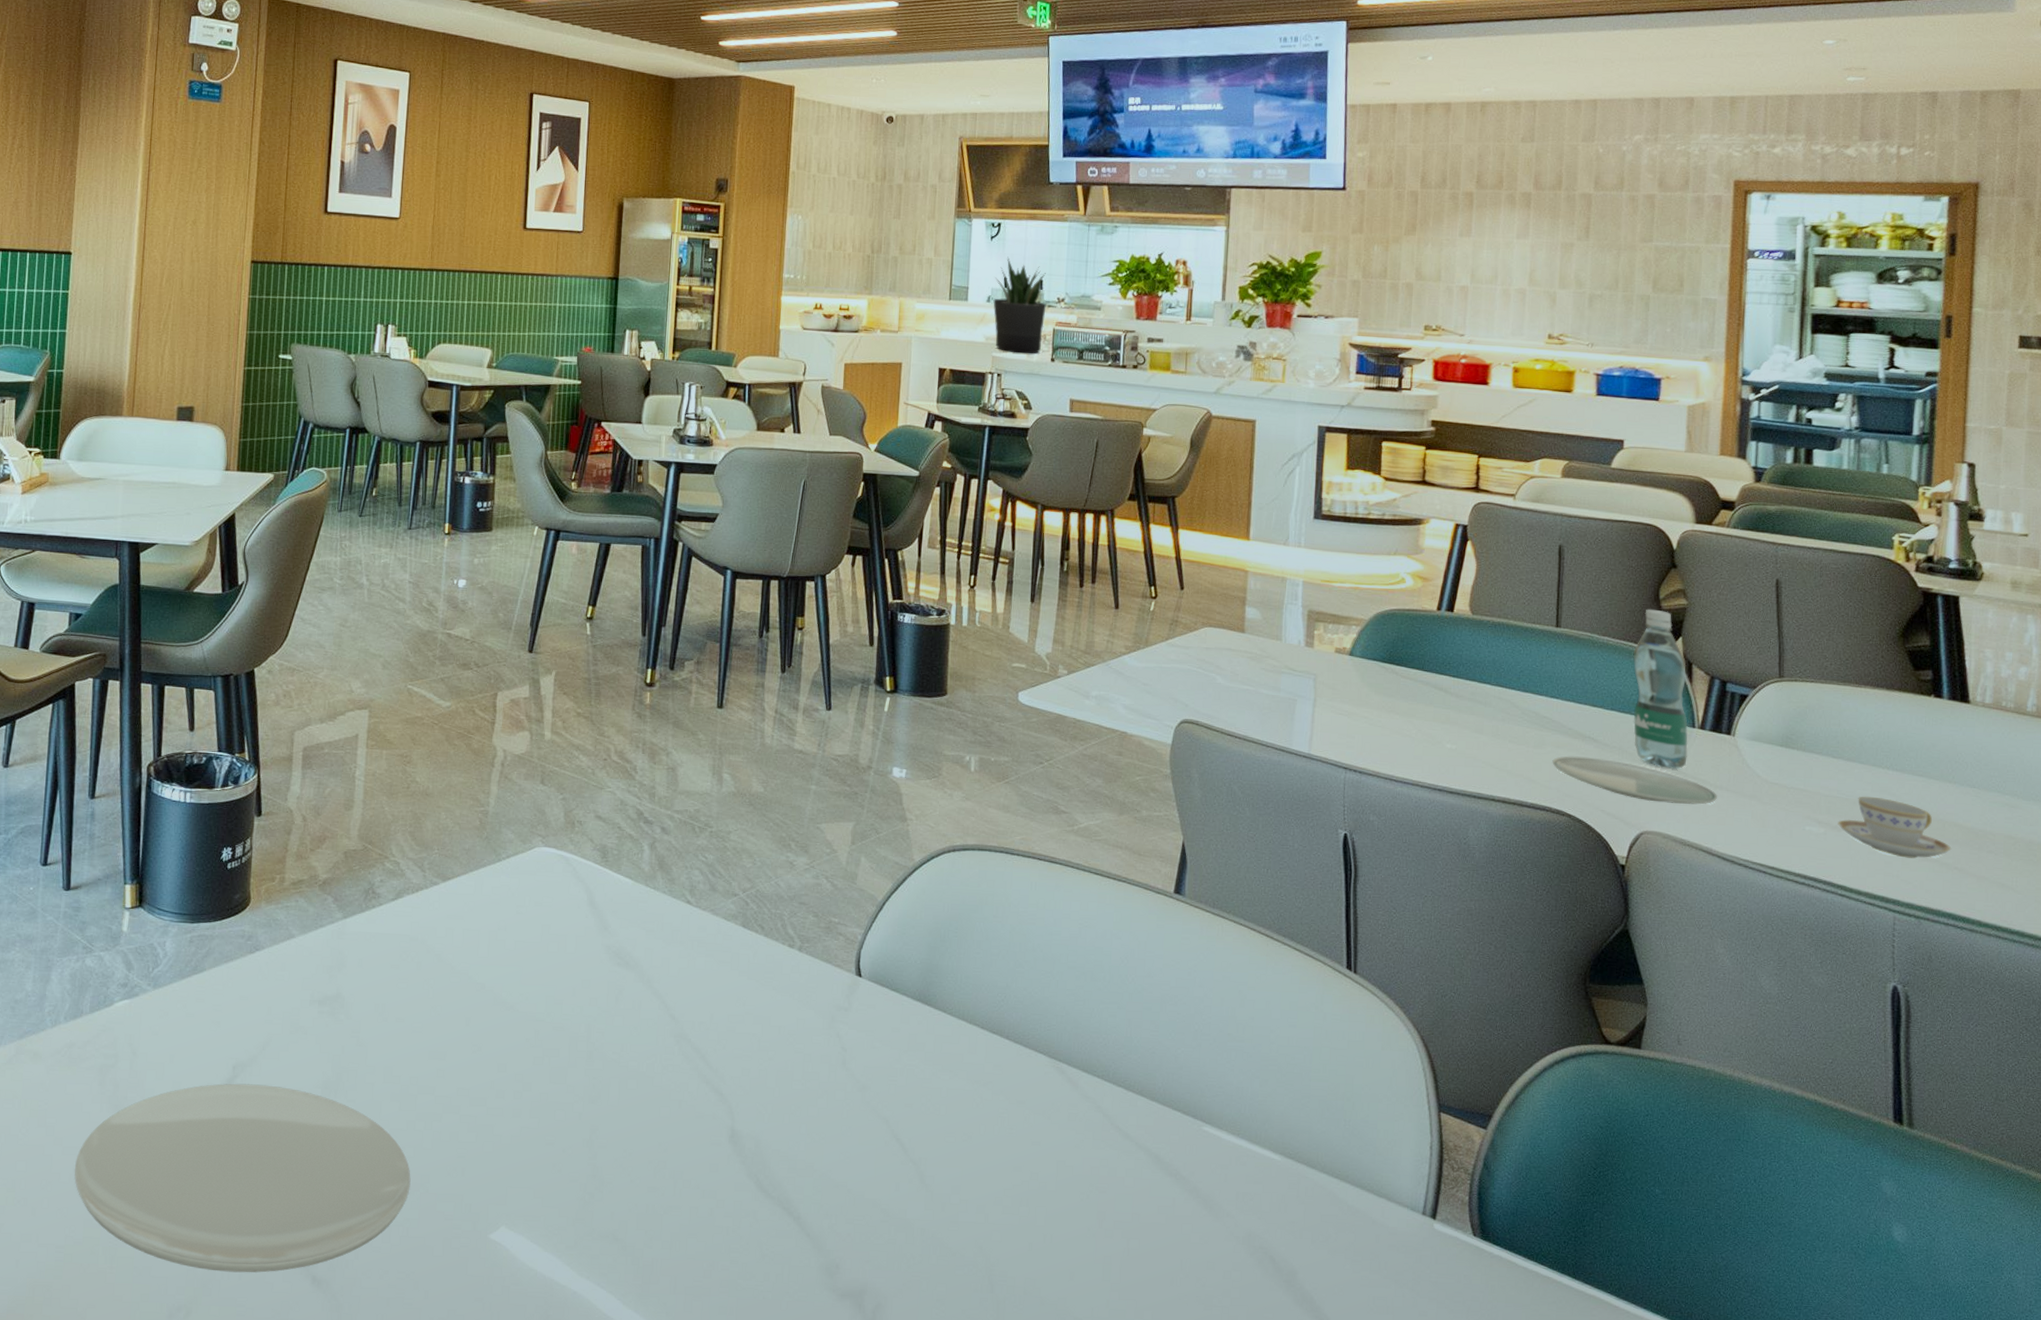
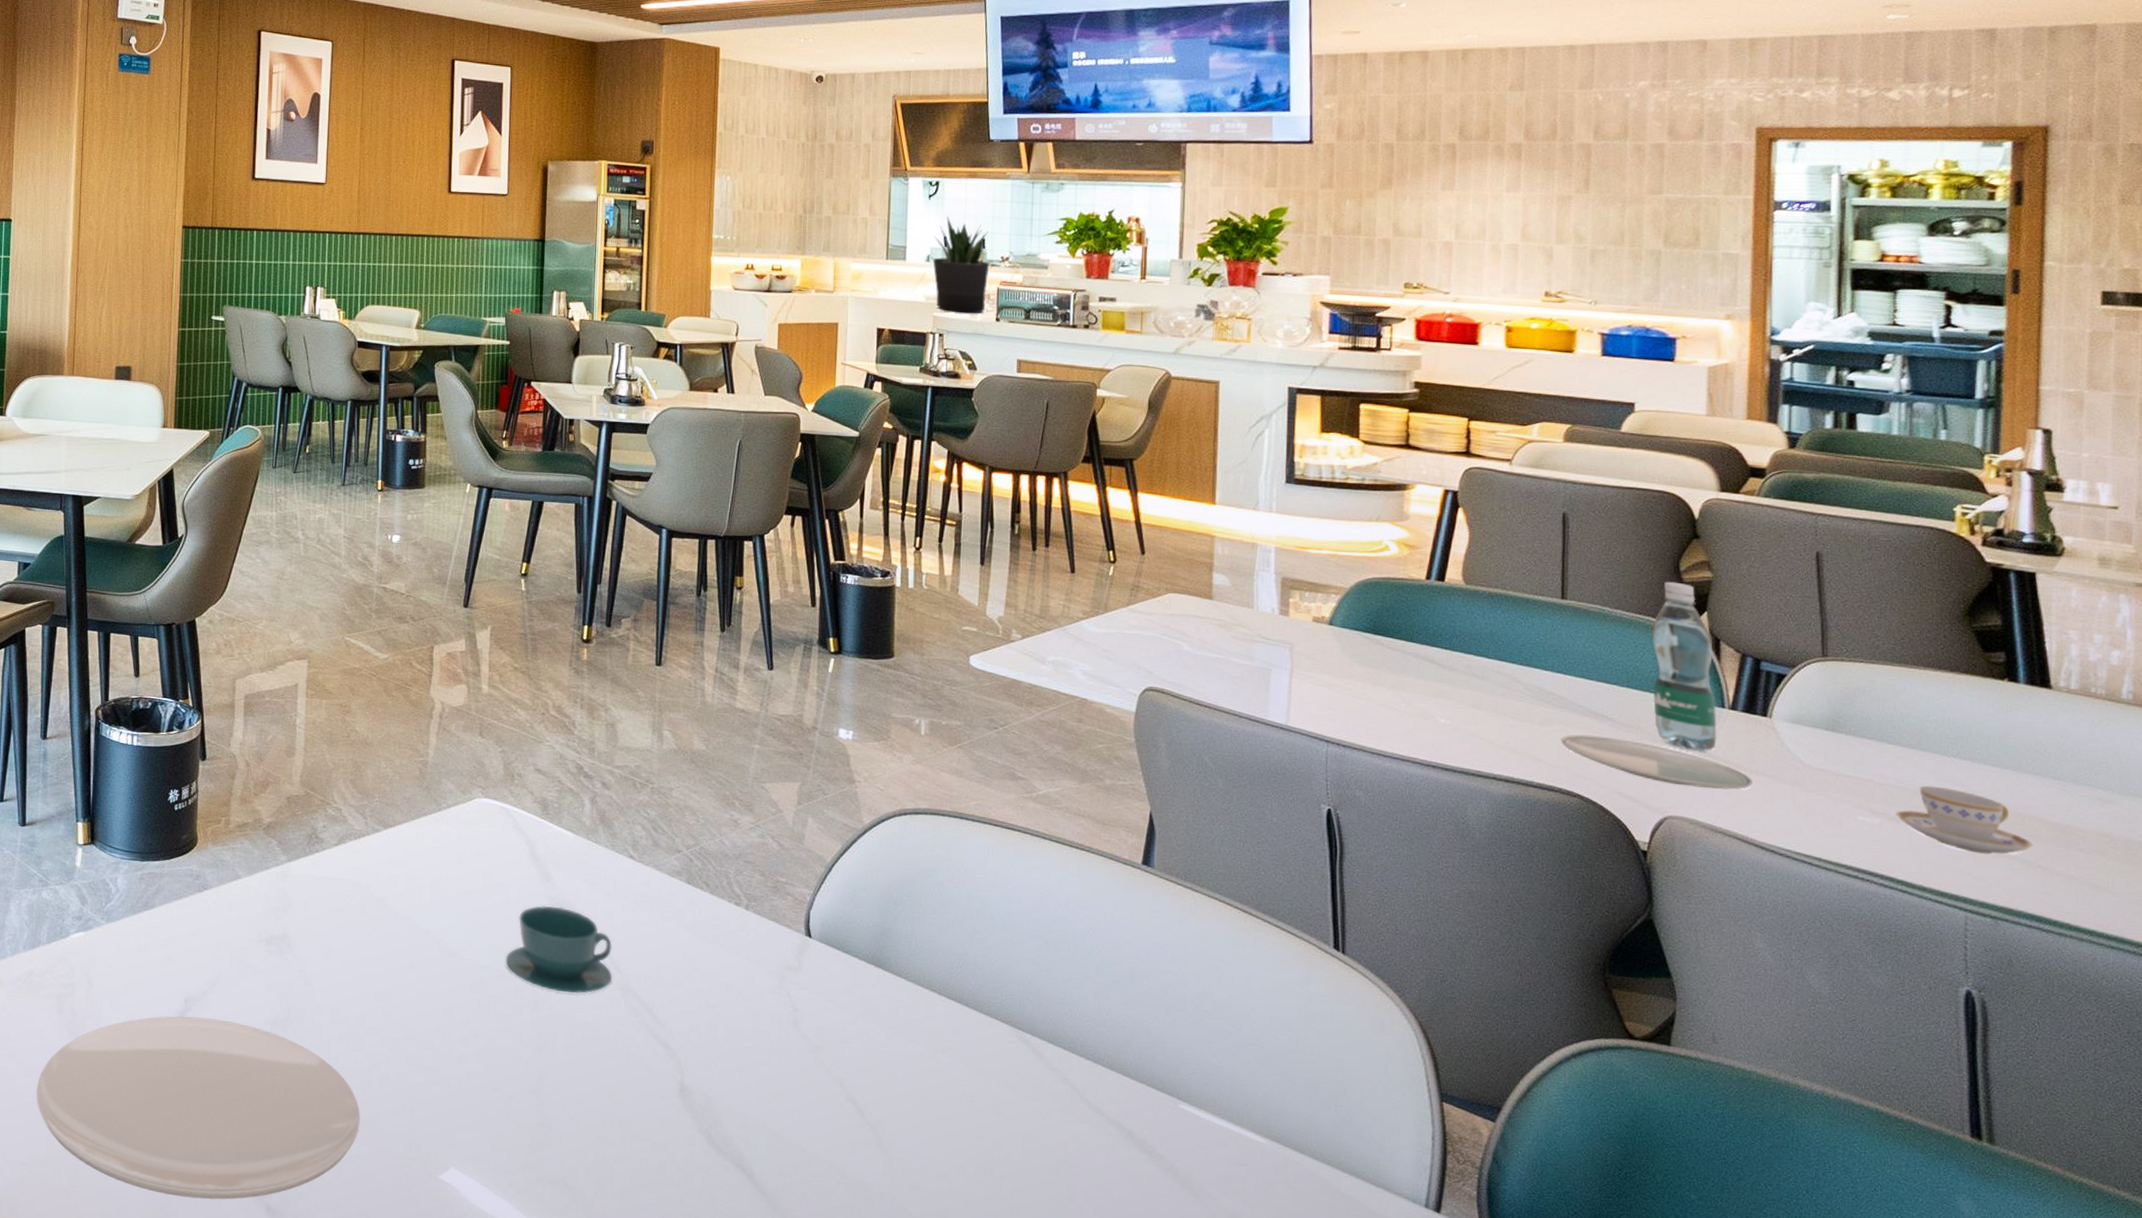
teacup: none [561,954,667,1043] -> present [505,905,613,994]

